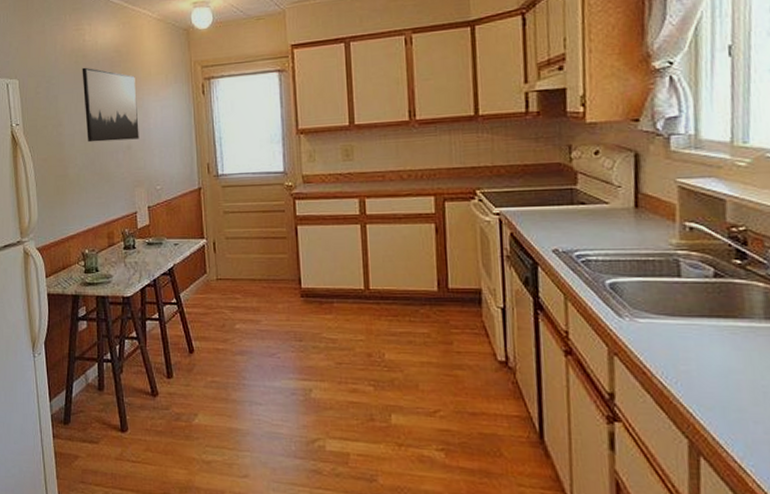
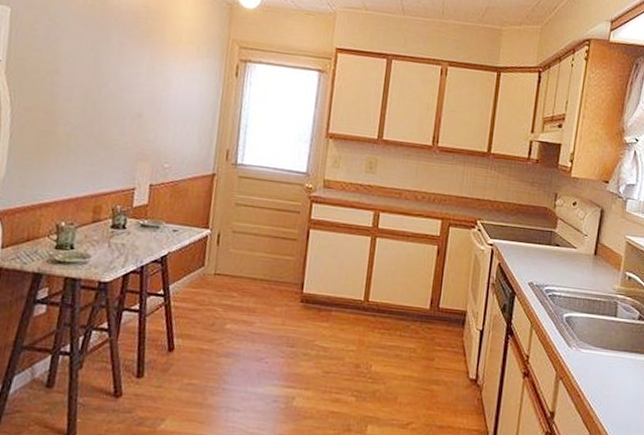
wall art: present [82,67,139,143] -> none [89,14,162,109]

